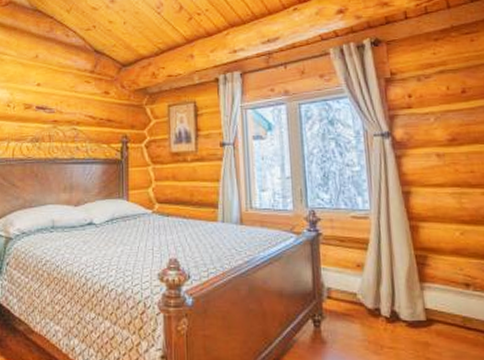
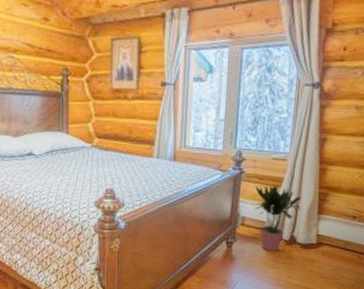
potted plant: none [337,247,397,332] -> present [255,184,302,252]

